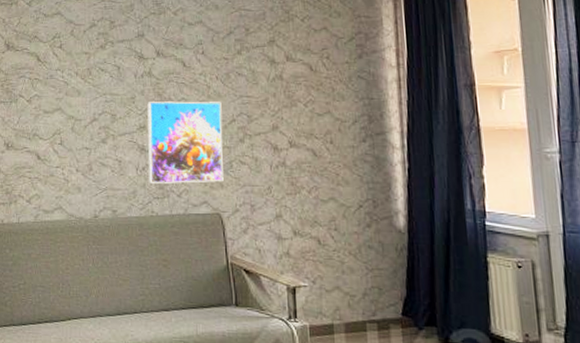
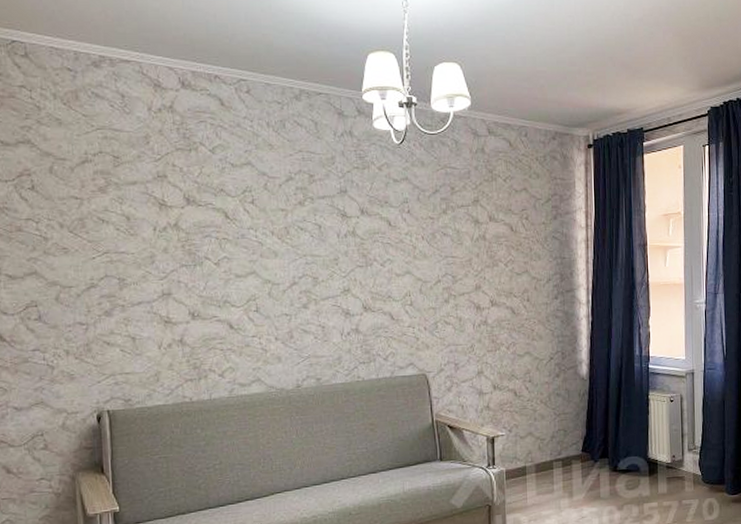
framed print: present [147,101,224,183] -> none [351,262,429,348]

